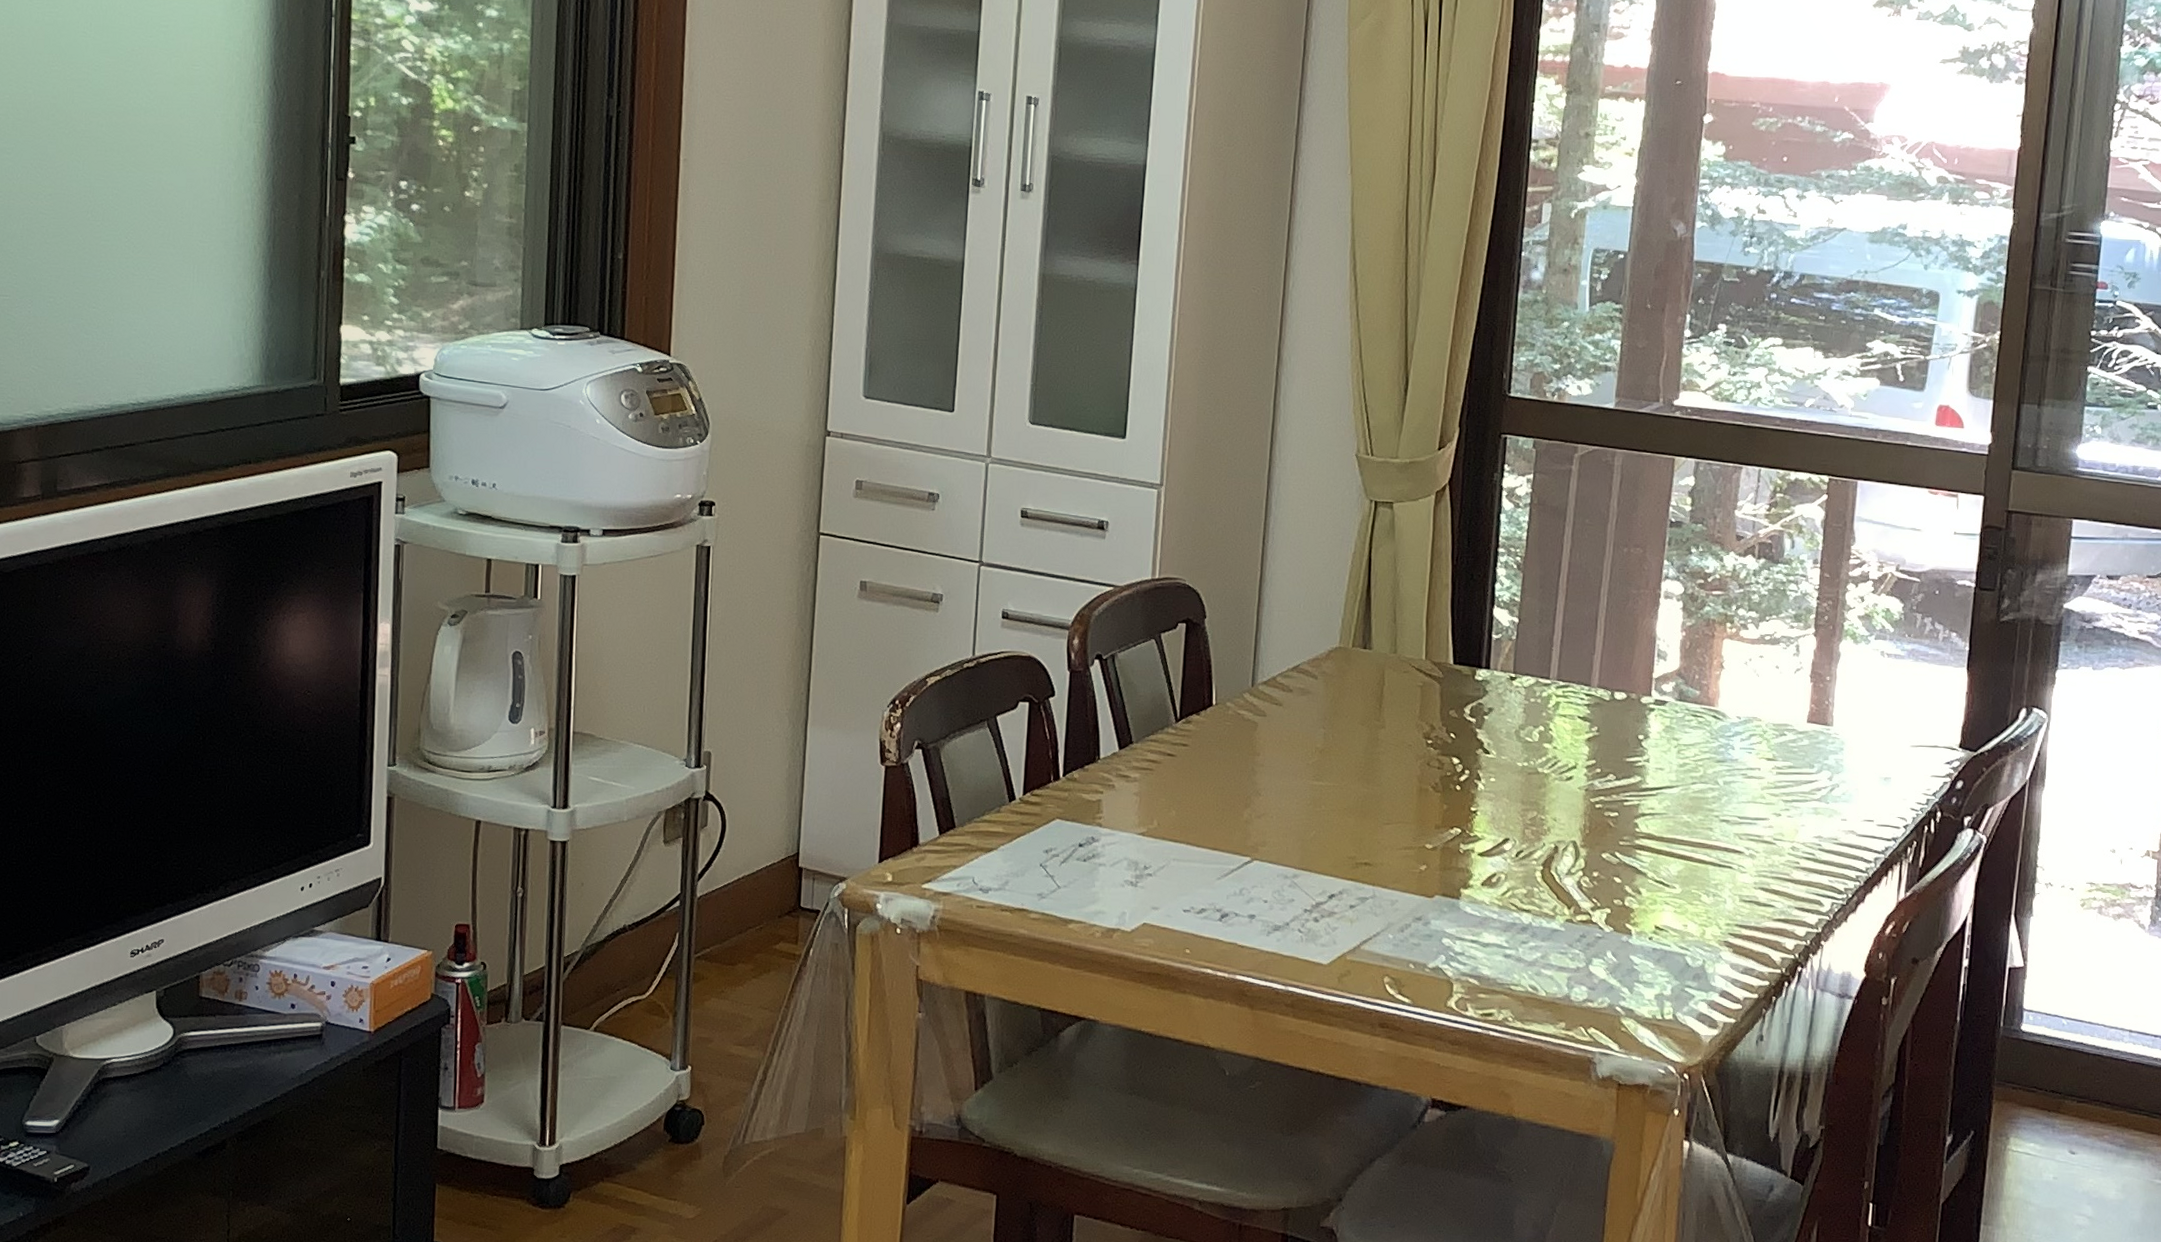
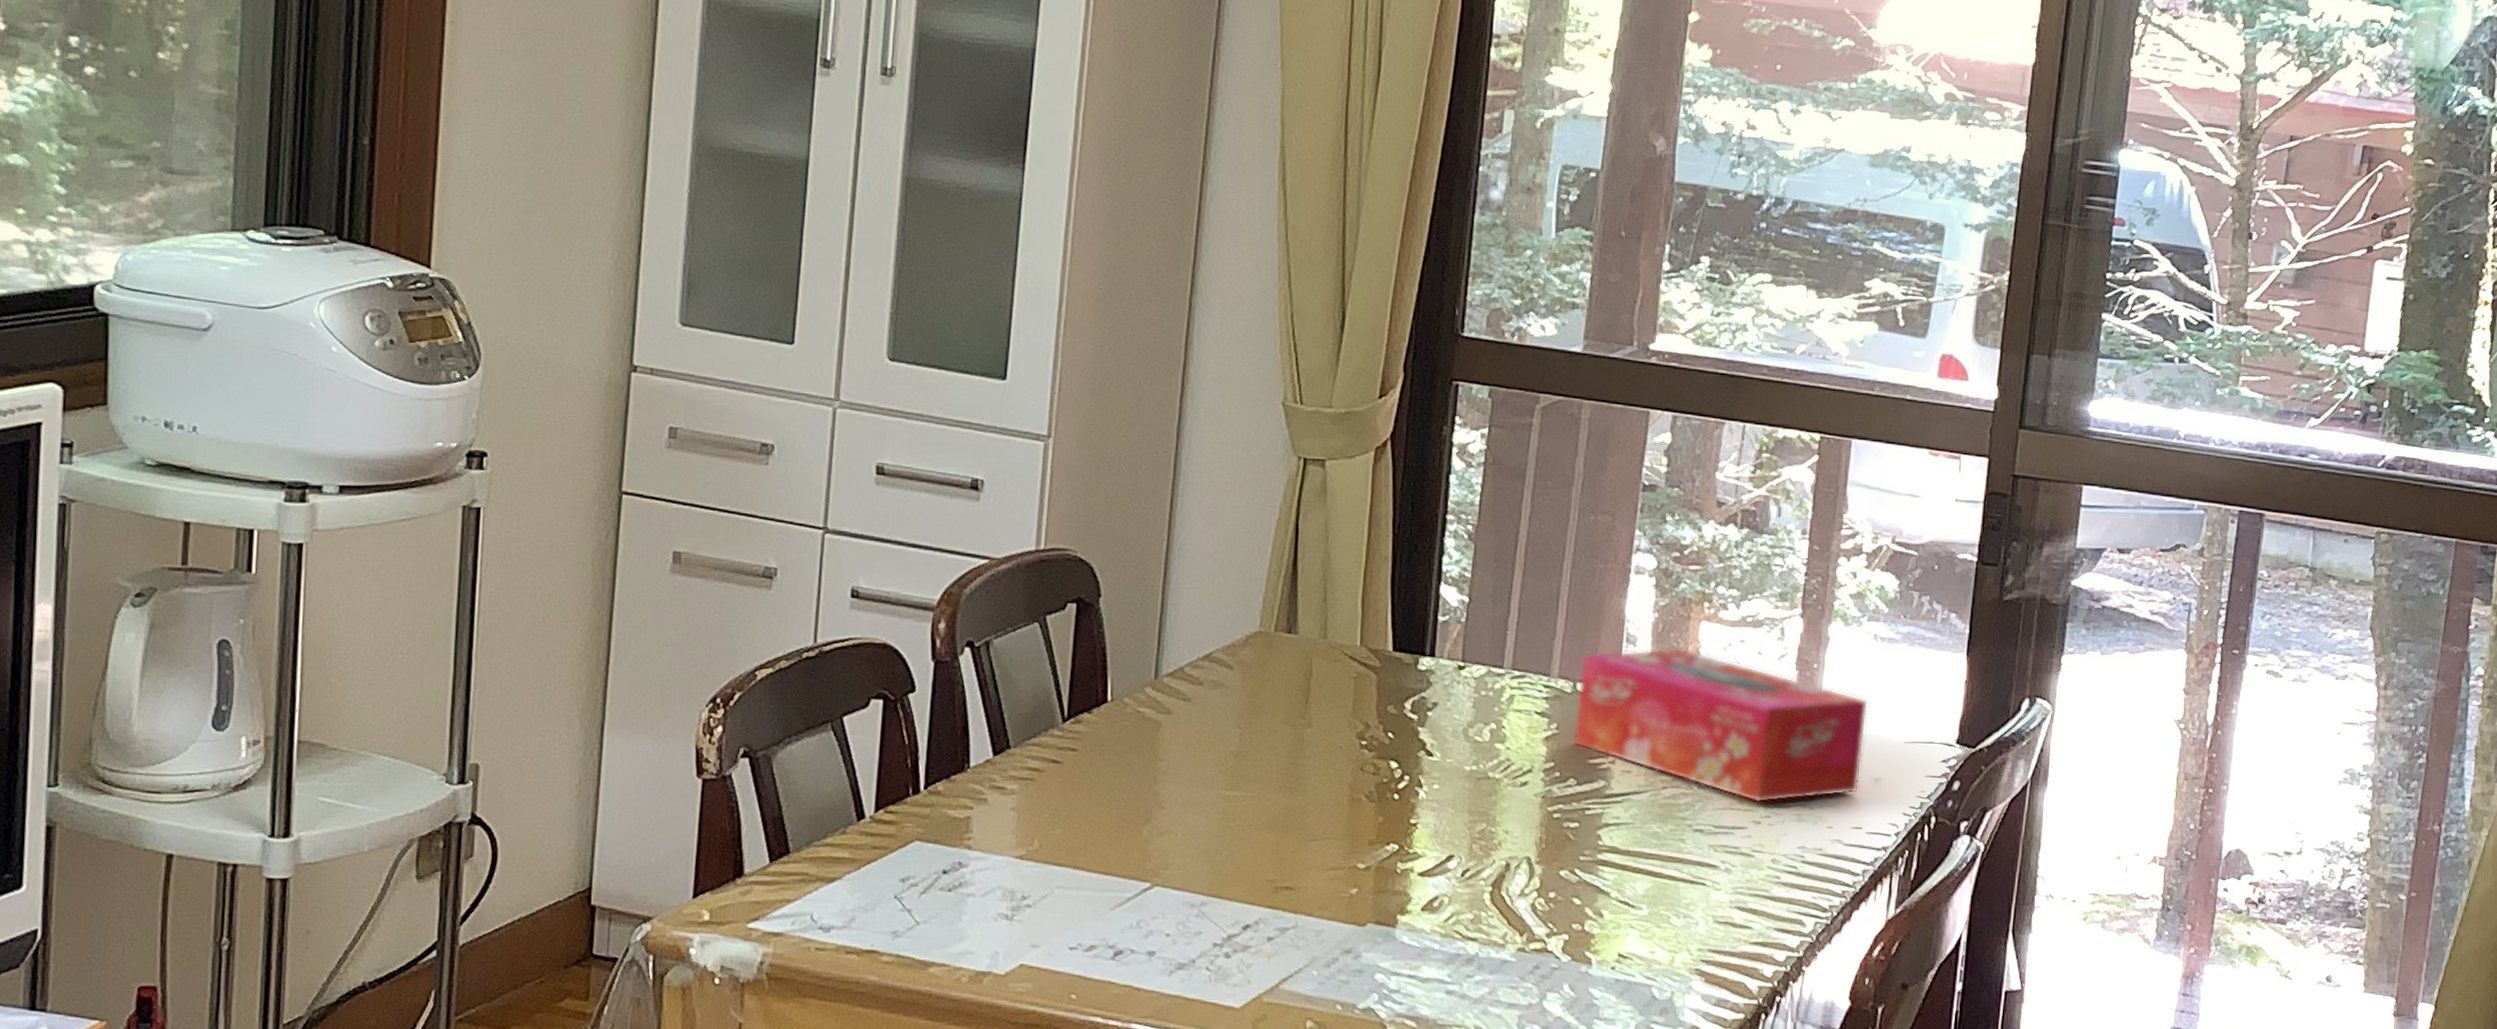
tissue box: none [1612,662,1877,798] -> present [1573,648,1869,803]

